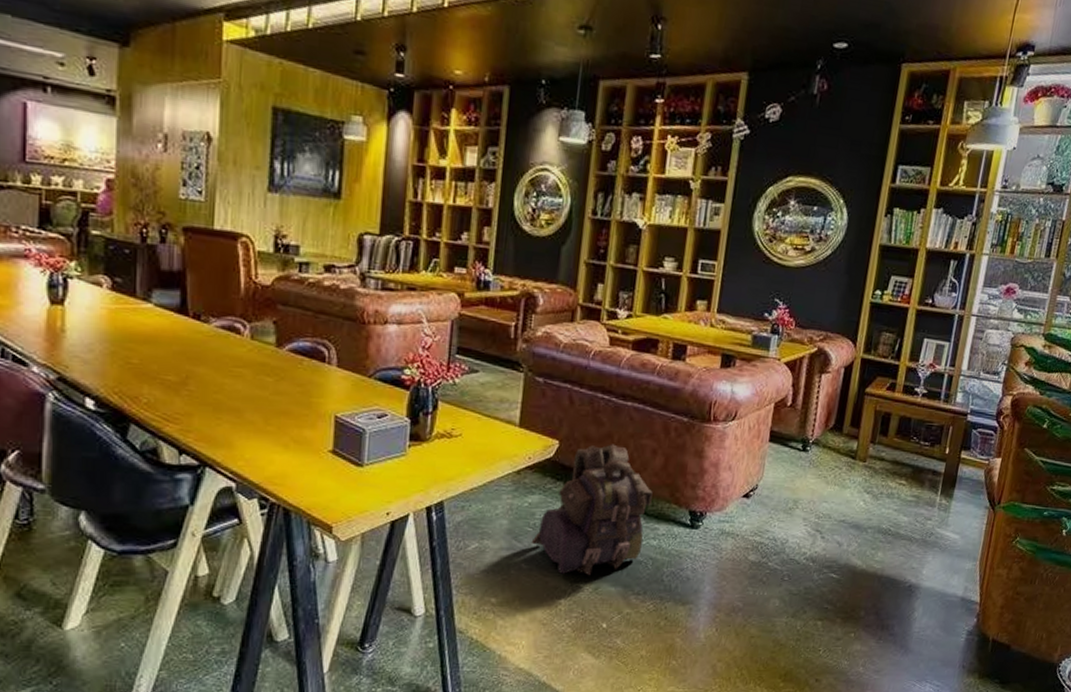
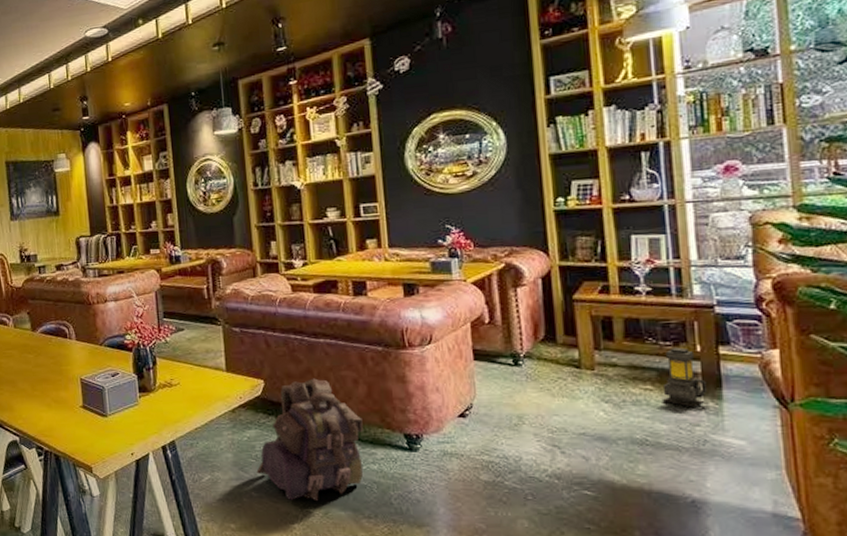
lantern: none [910,448,945,503] -> present [662,347,707,407]

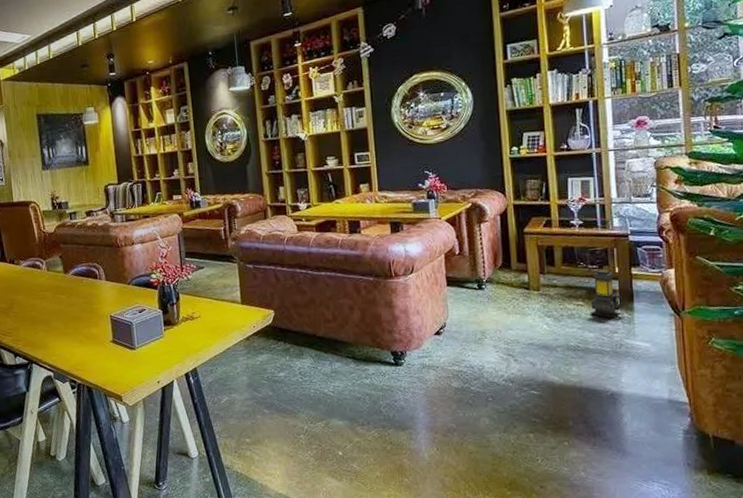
backpack: present [256,378,364,502] -> none [268,307,358,414]

